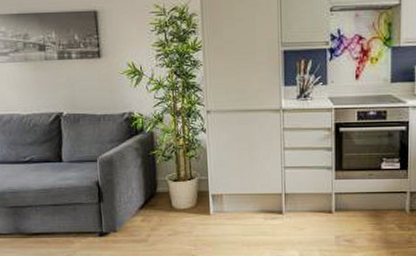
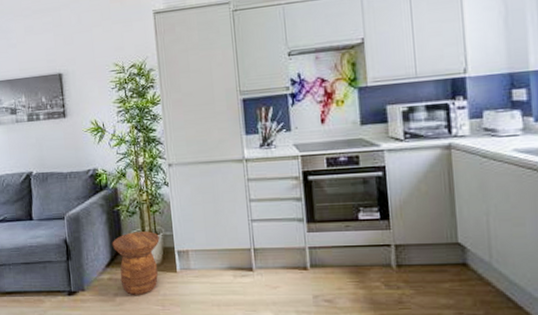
side table: none [146,175,195,236] -> present [112,231,160,295]

